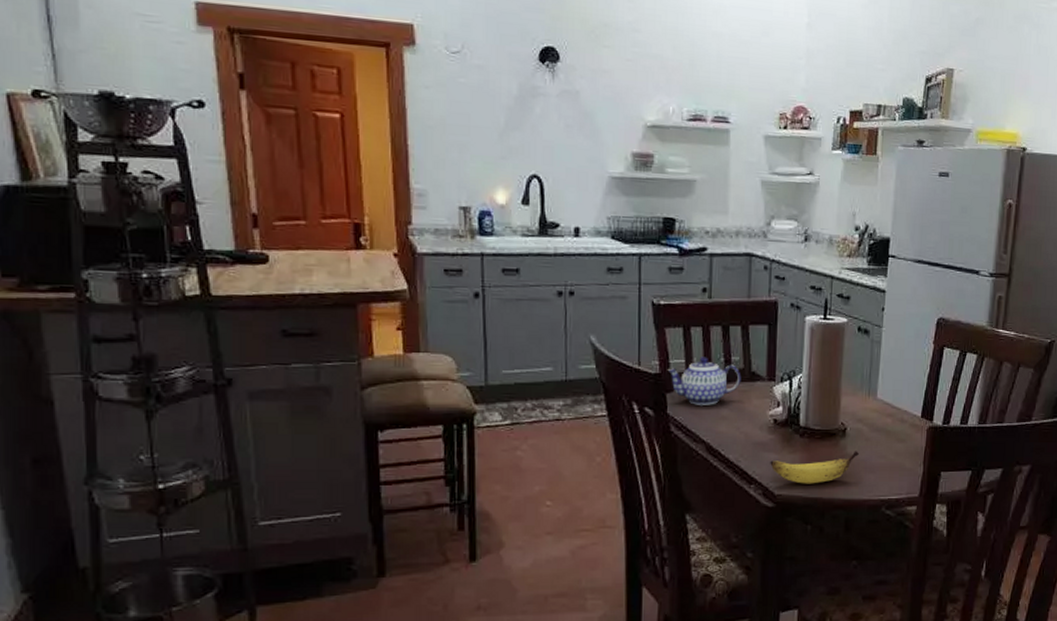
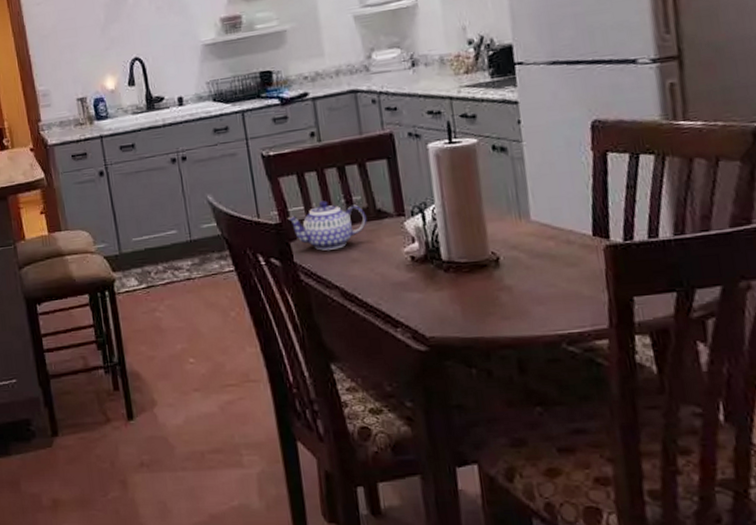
banana: present [770,451,859,484] -> none [414,281,520,324]

